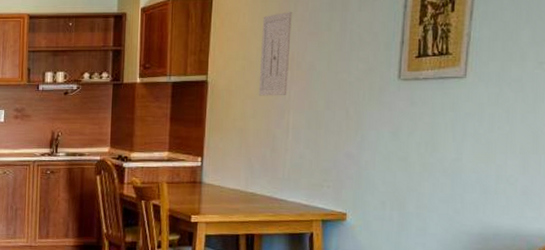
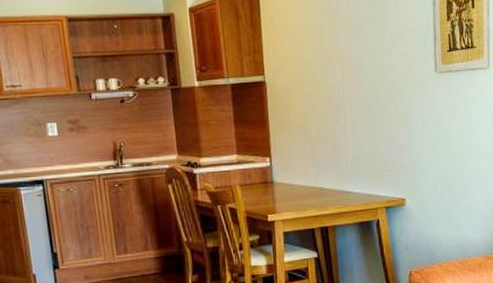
wall art: present [258,11,292,96] -> none [310,9,341,94]

